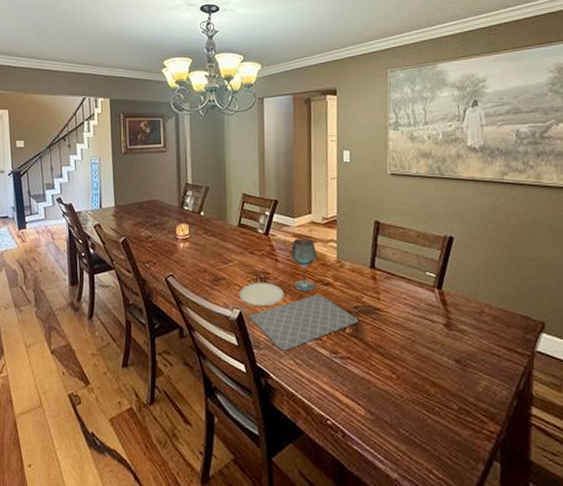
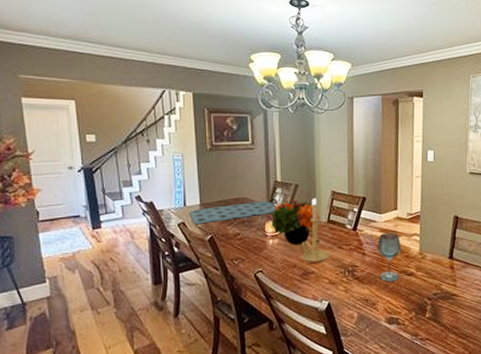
placemat: none [104,203,187,227] -> present [189,200,276,225]
flower arrangement: none [181,202,232,249] -> present [270,200,321,245]
candle holder: none [212,201,242,270] -> present [301,198,330,264]
plate: present [238,283,284,307] -> none [327,275,371,298]
placemat: present [250,295,358,351] -> none [338,284,437,337]

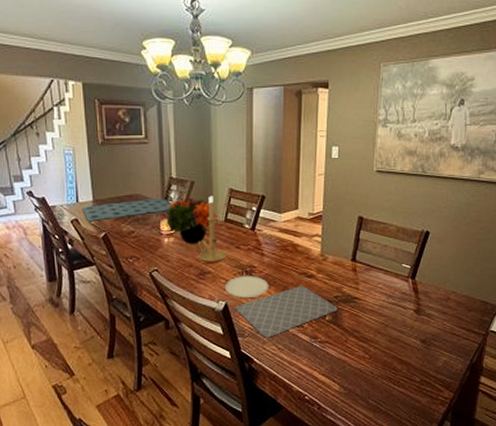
plate: none [327,275,371,298] -> present [224,276,269,299]
placemat: none [338,284,437,337] -> present [235,286,338,338]
wine glass: present [377,233,402,282] -> none [277,233,302,284]

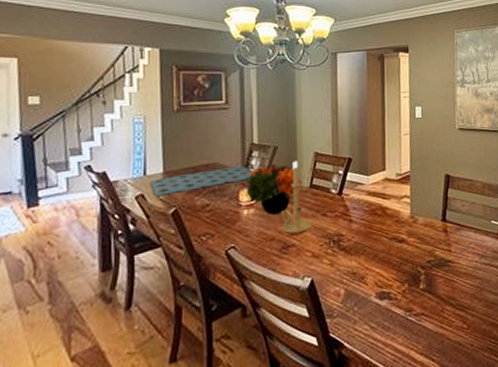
plate: present [224,276,269,299] -> none [310,245,359,272]
placemat: present [235,286,338,338] -> none [322,252,431,317]

